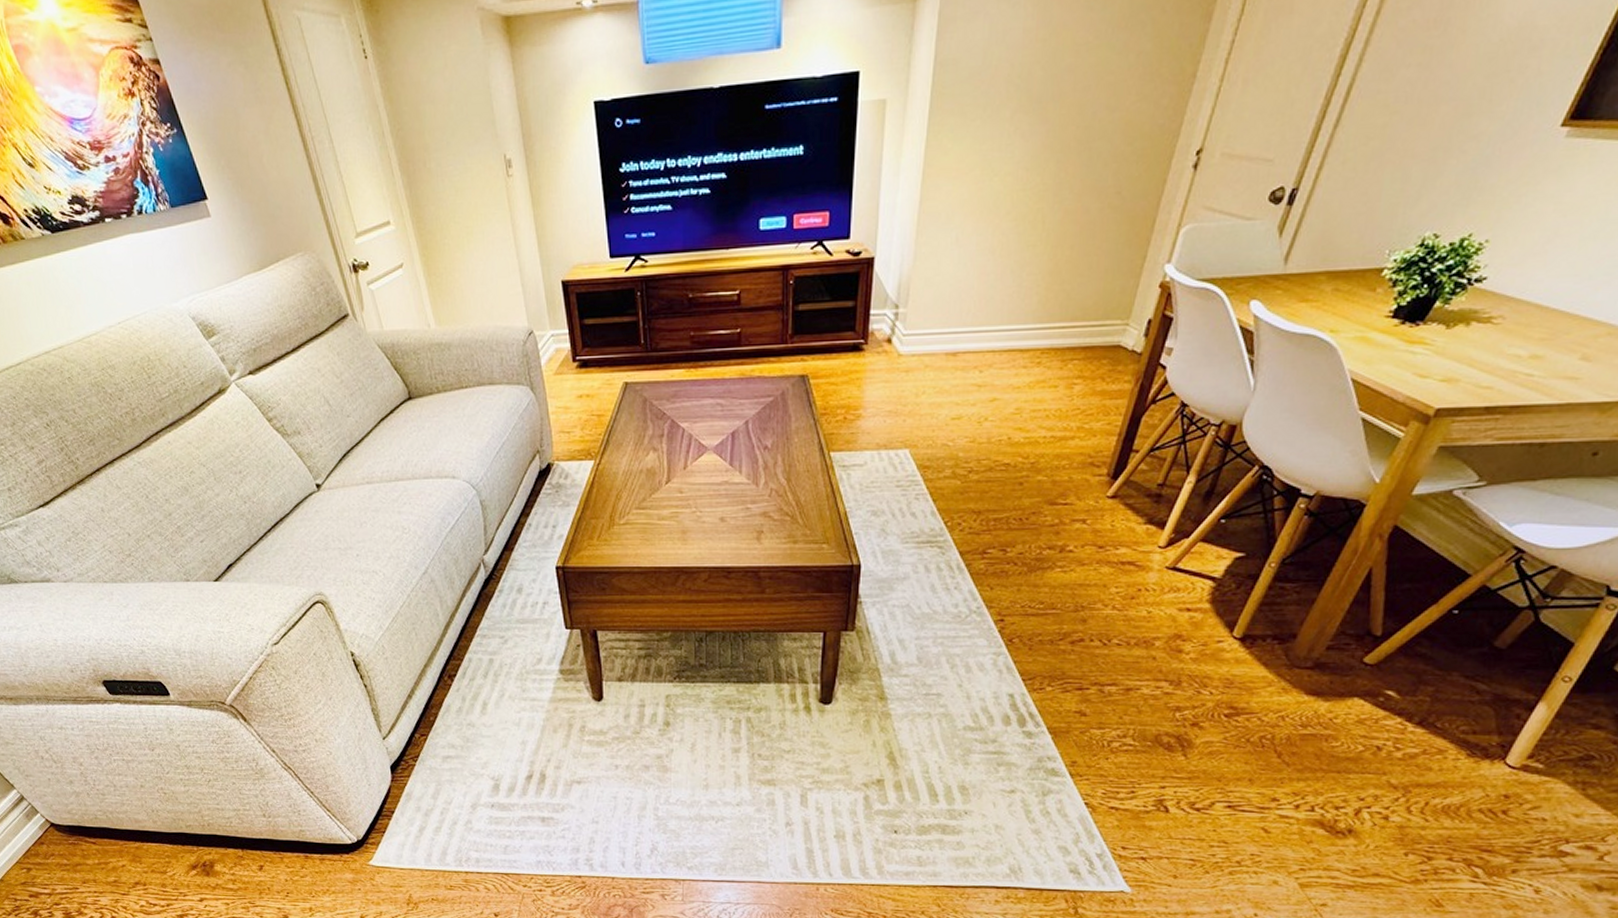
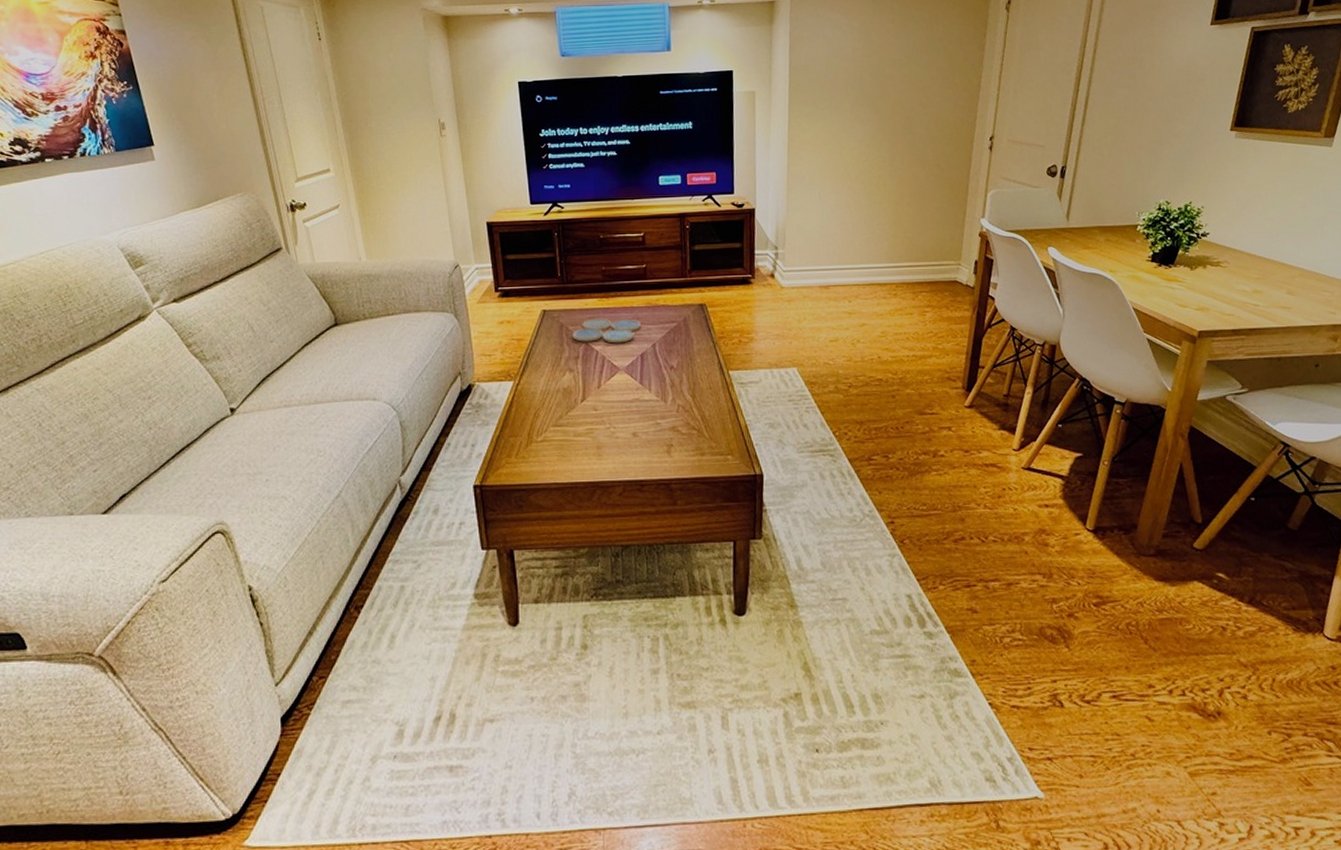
drink coaster: none [657,391,732,420] -> present [573,318,641,344]

